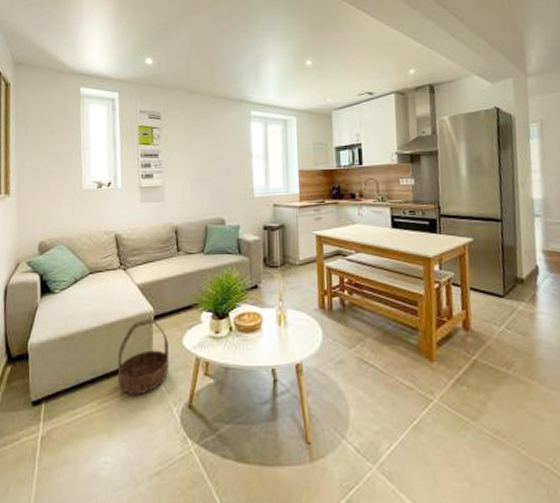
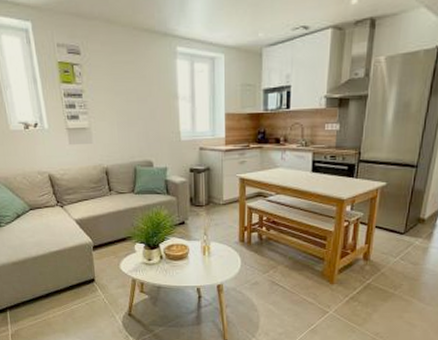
basket: present [117,318,170,396] -> none [65,248,111,306]

